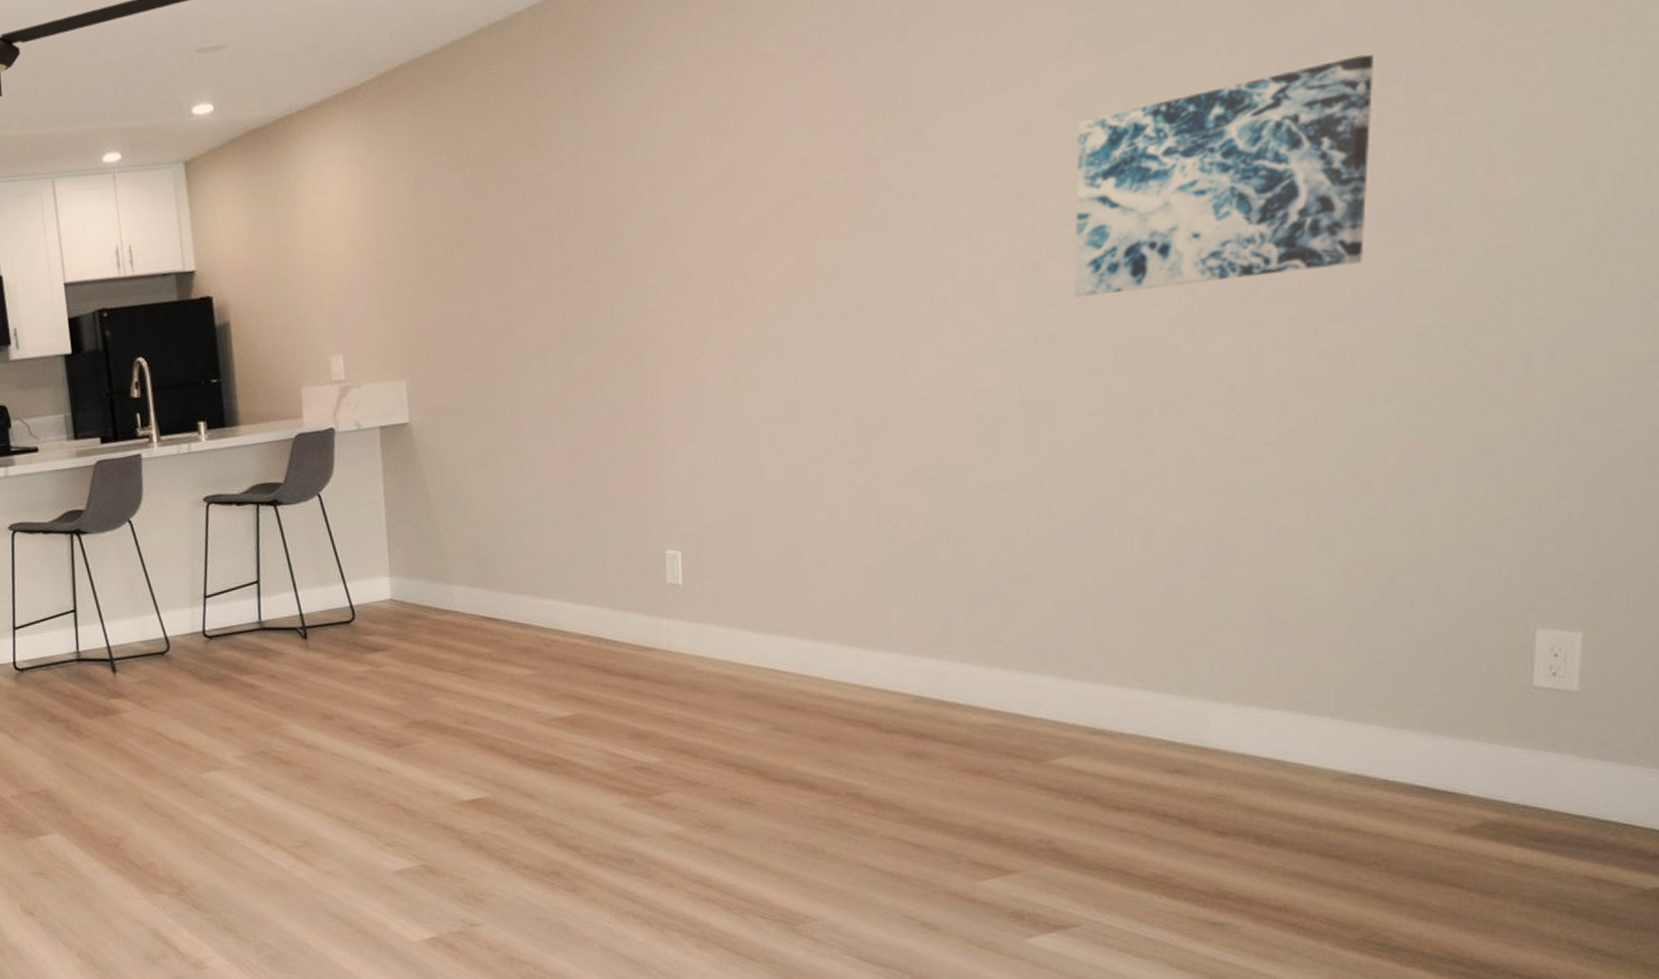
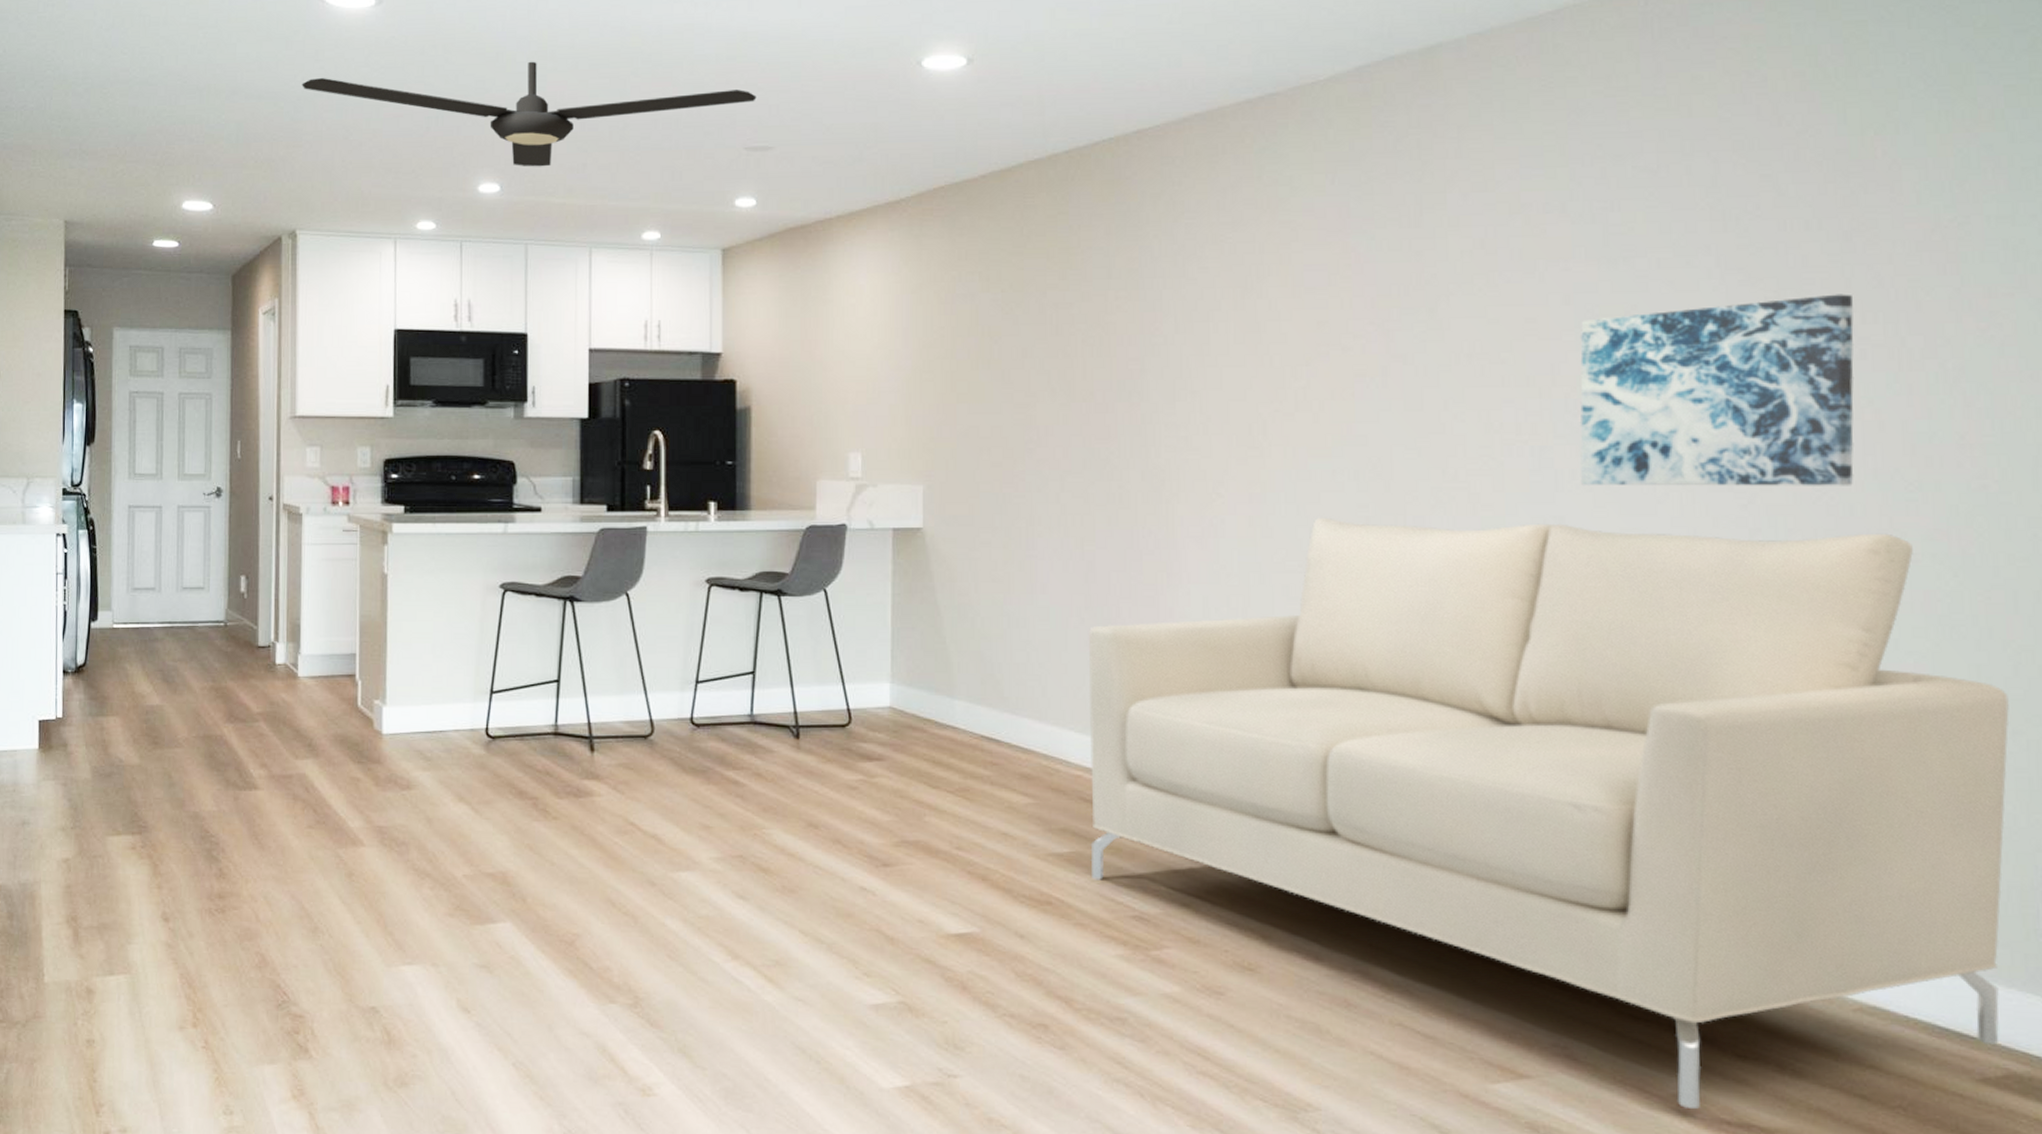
sofa: none [578,308,1513,884] -> present [1088,517,2009,1109]

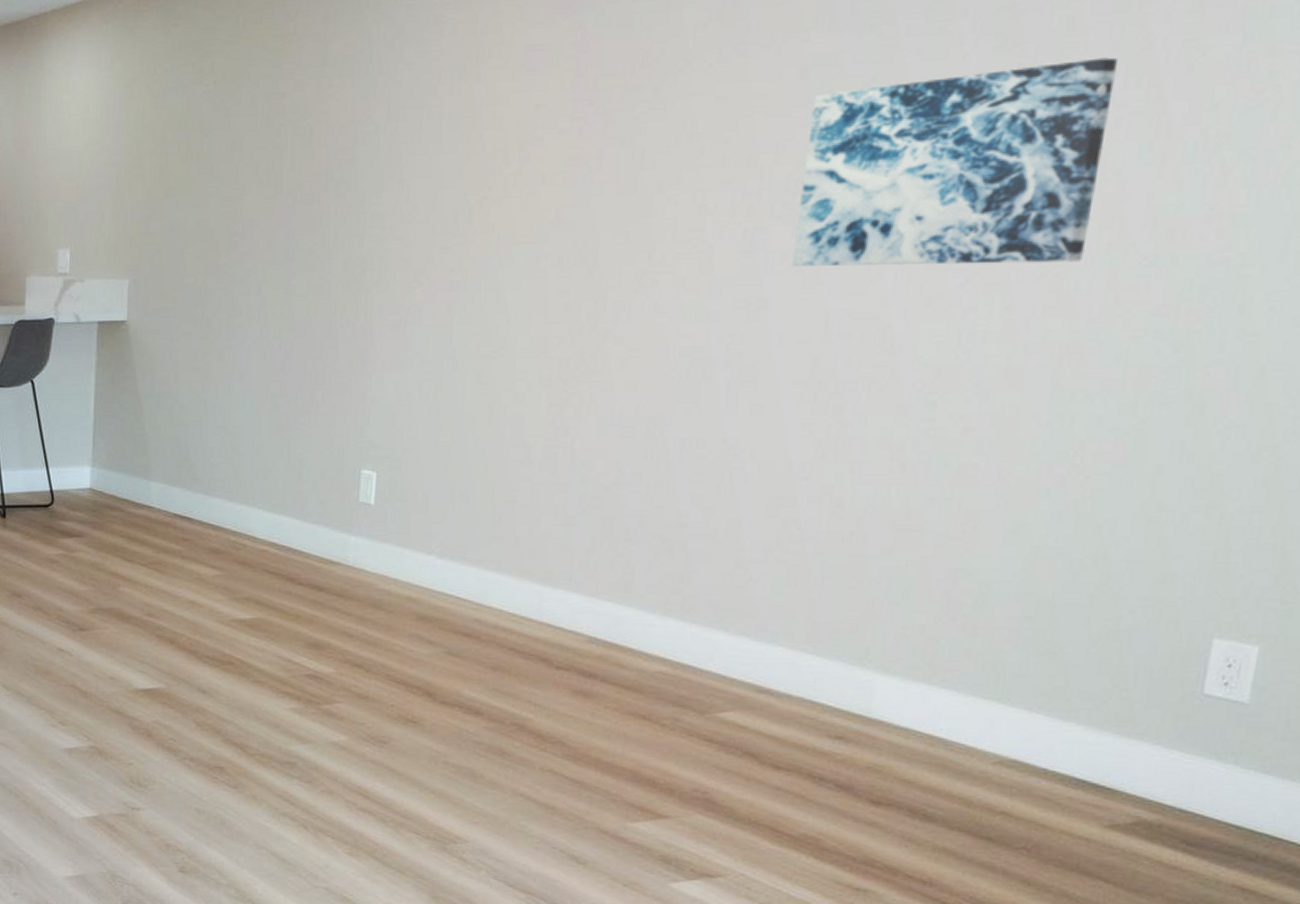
sofa: present [1088,517,2009,1109] -> none [271,303,1210,847]

